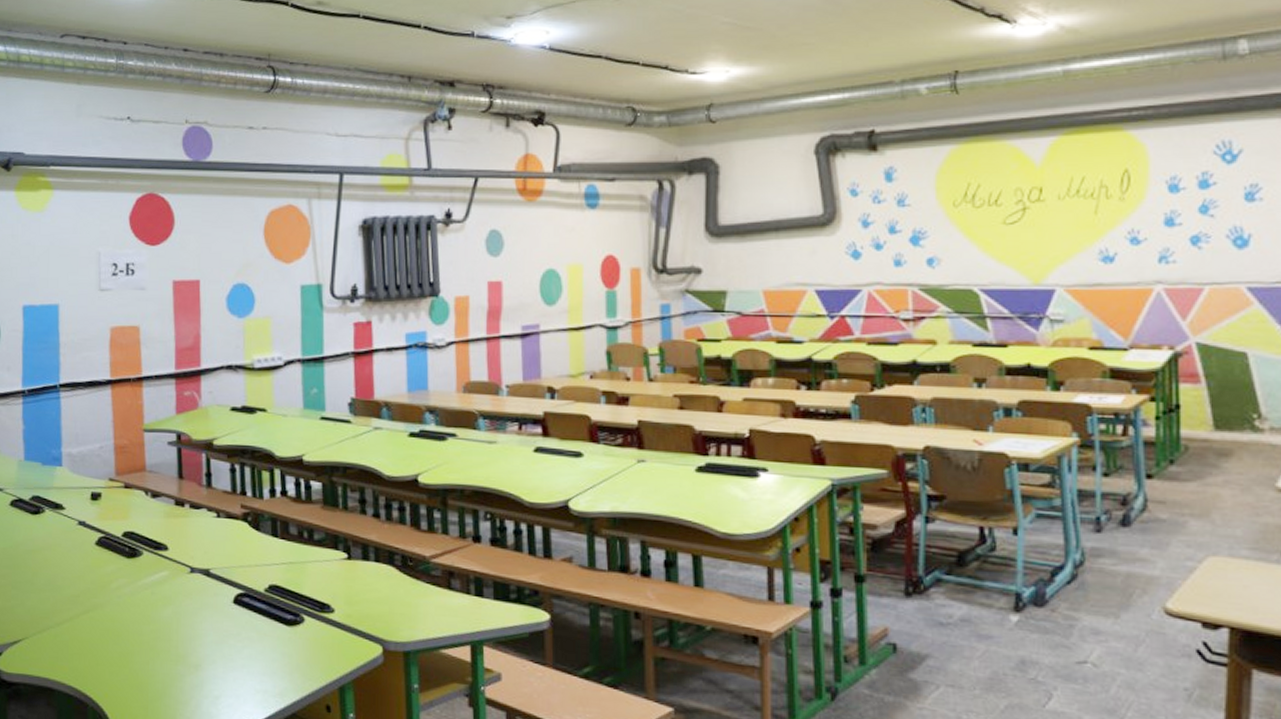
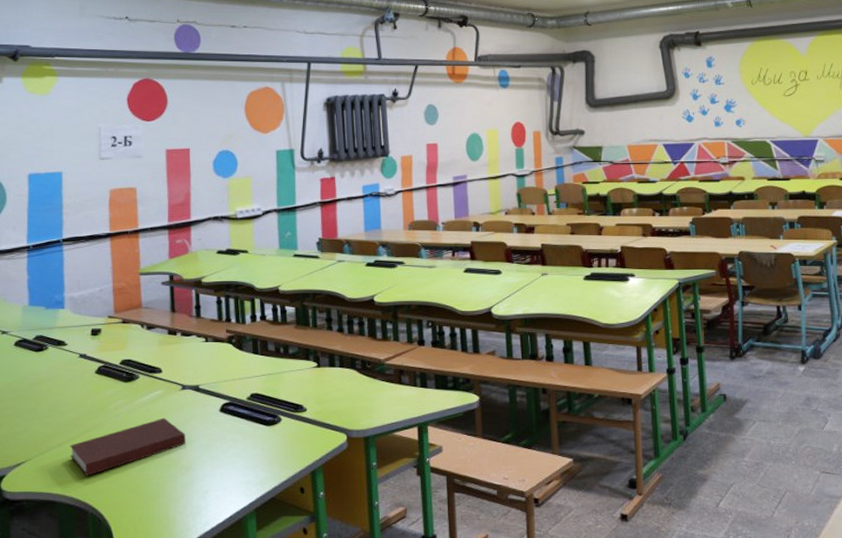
notebook: none [68,604,194,664] -> present [69,417,186,476]

